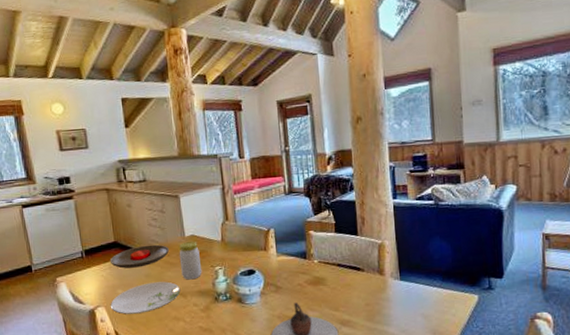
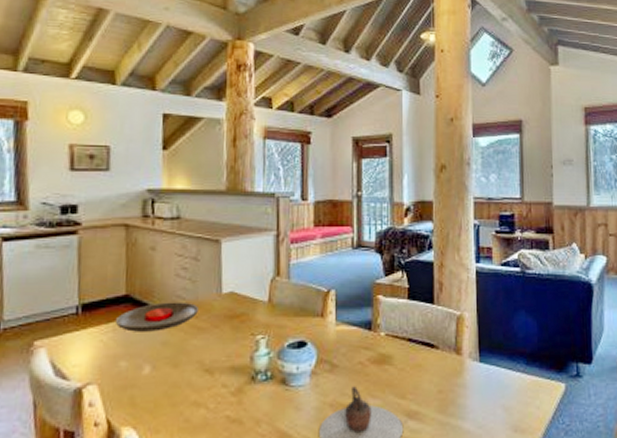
plate: present [110,281,181,314] -> none [105,352,207,396]
jar: present [179,242,202,280] -> none [210,301,239,351]

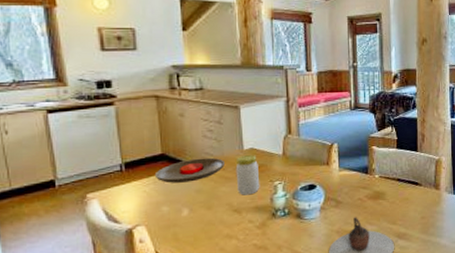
jar: none [210,301,239,351] -> present [235,155,260,196]

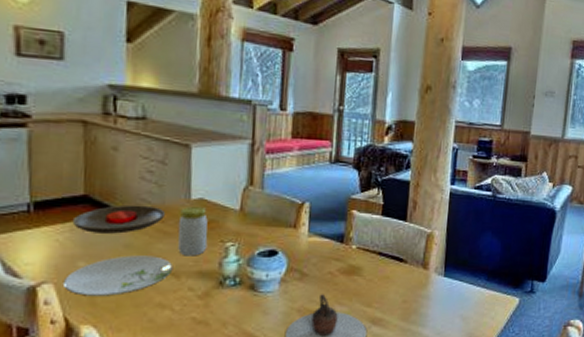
plate: none [152,197,235,234] -> present [62,255,173,296]

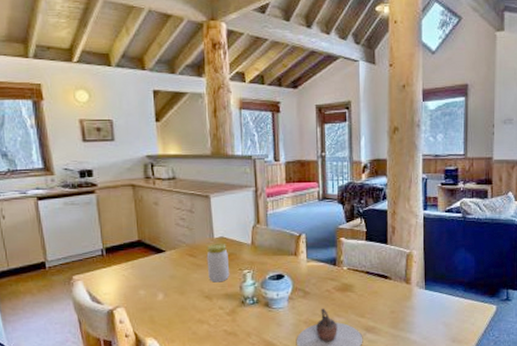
plate: present [62,255,173,296] -> none [130,283,206,316]
plate: present [72,205,165,234] -> none [132,245,196,269]

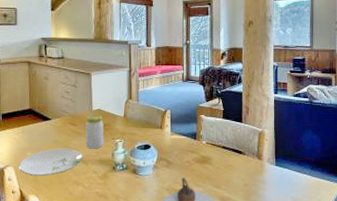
plate: none [130,283,206,316] -> present [18,148,83,176]

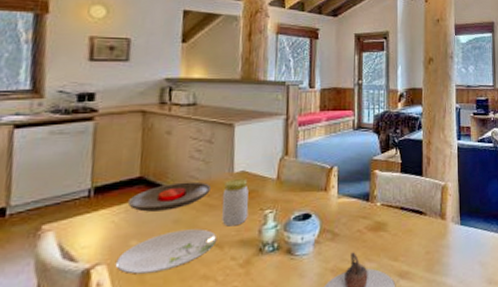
plate: none [23,114,77,134] -> present [127,181,211,212]

